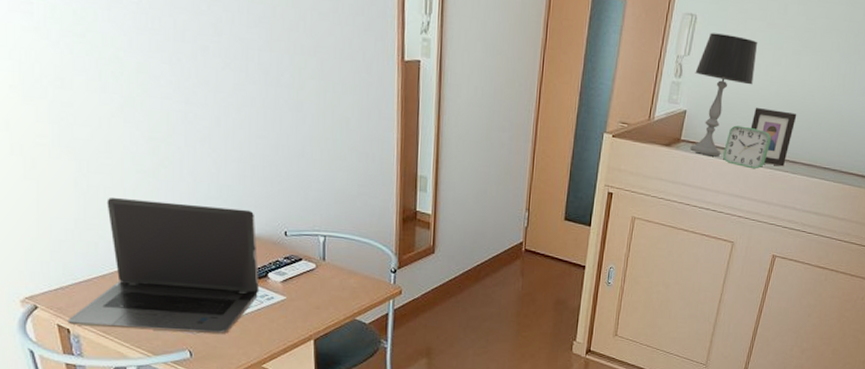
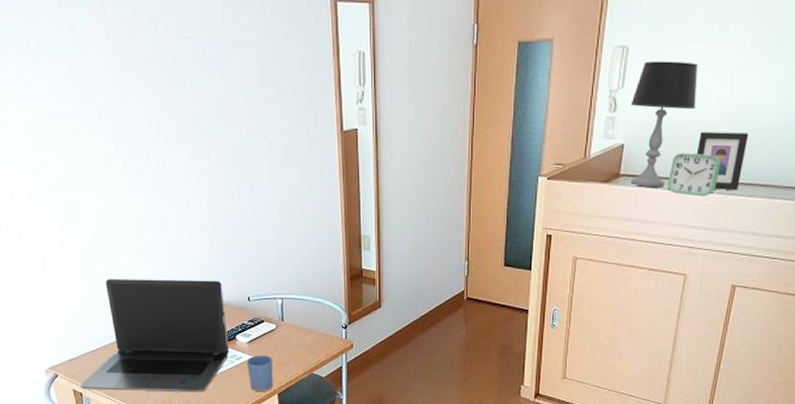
mug: none [279,296,310,337] -> present [246,355,273,392]

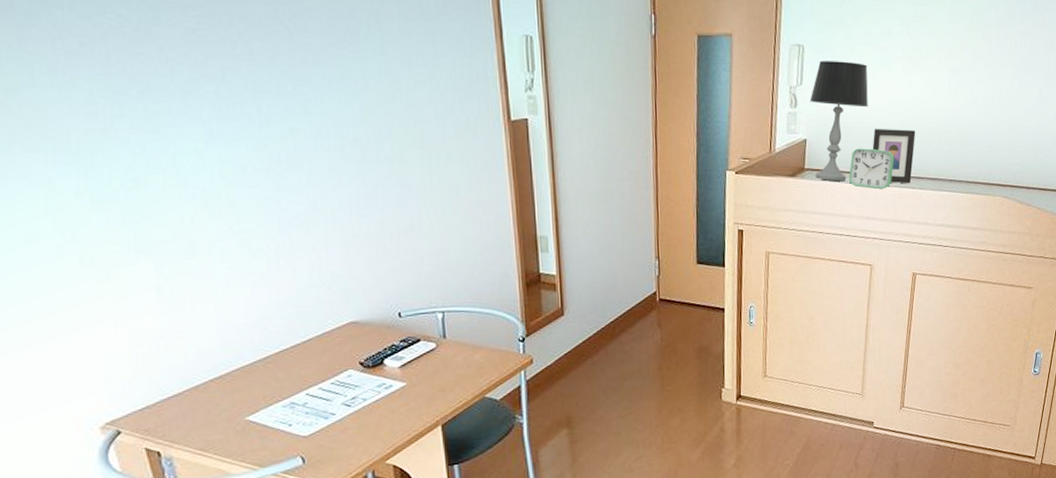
laptop computer: present [80,279,230,393] -> none [157,294,376,447]
mug: present [246,355,273,392] -> none [399,380,435,426]

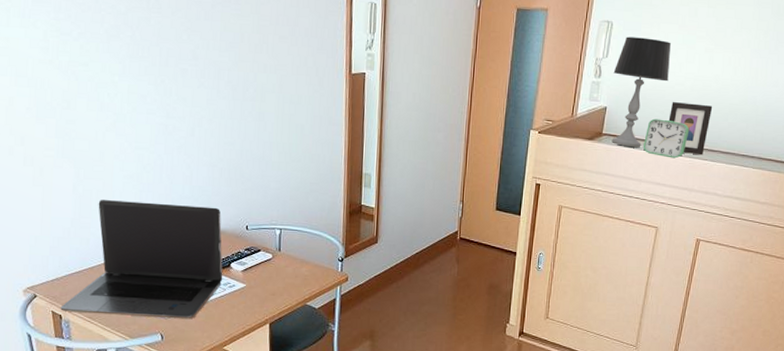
laptop computer: none [157,294,376,447] -> present [60,200,223,320]

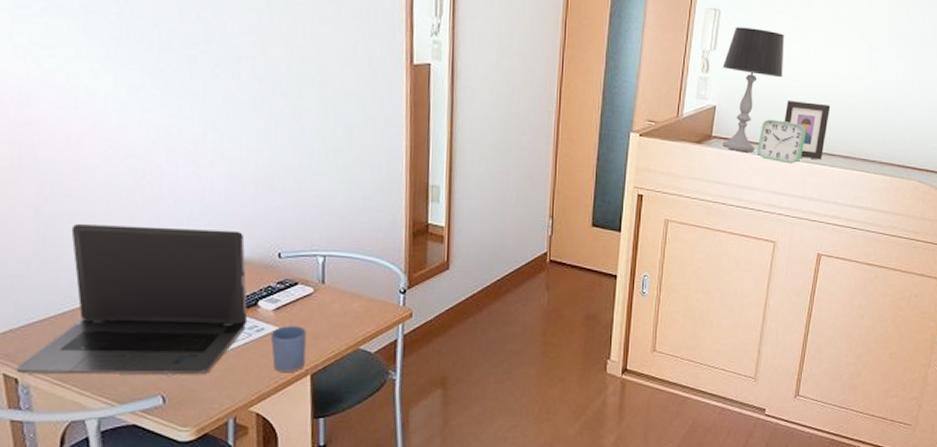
mug: none [239,284,267,321] -> present [270,326,306,373]

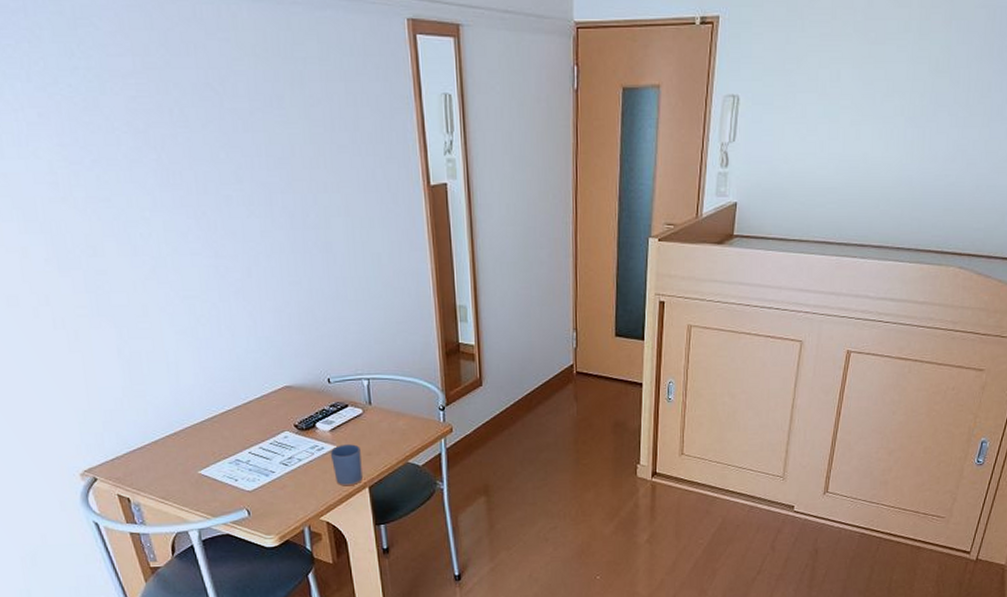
laptop computer: present [16,224,248,375] -> none [126,360,309,494]
table lamp: present [722,26,785,153] -> none [743,113,811,250]
alarm clock: present [756,119,807,164] -> none [781,212,835,259]
picture frame: present [784,101,831,160] -> none [810,190,862,252]

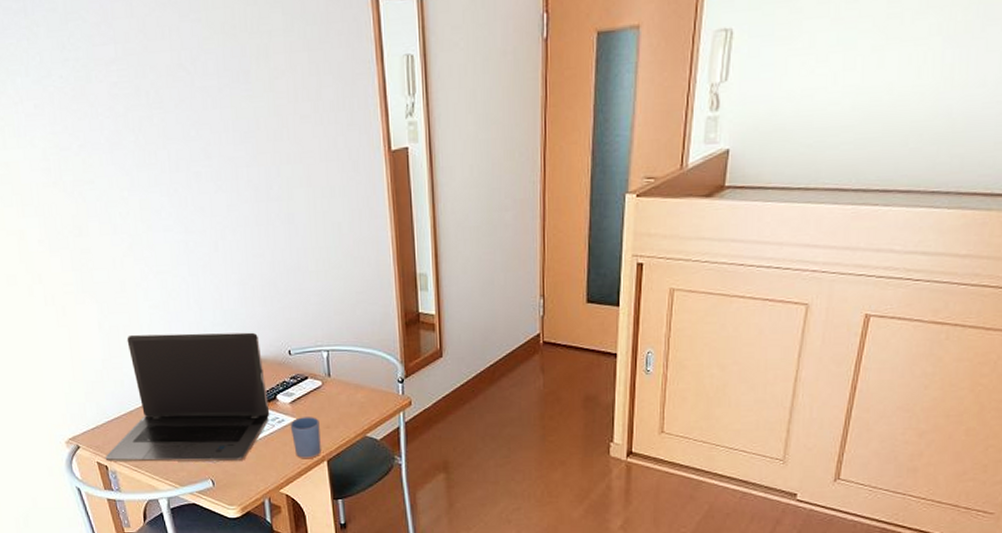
laptop computer: none [126,360,309,494] -> present [105,332,270,462]

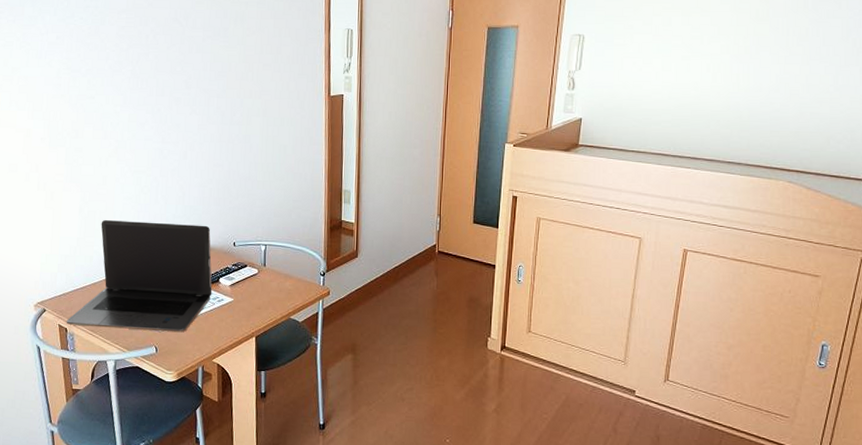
mug: present [290,417,321,459] -> none [227,298,253,335]

